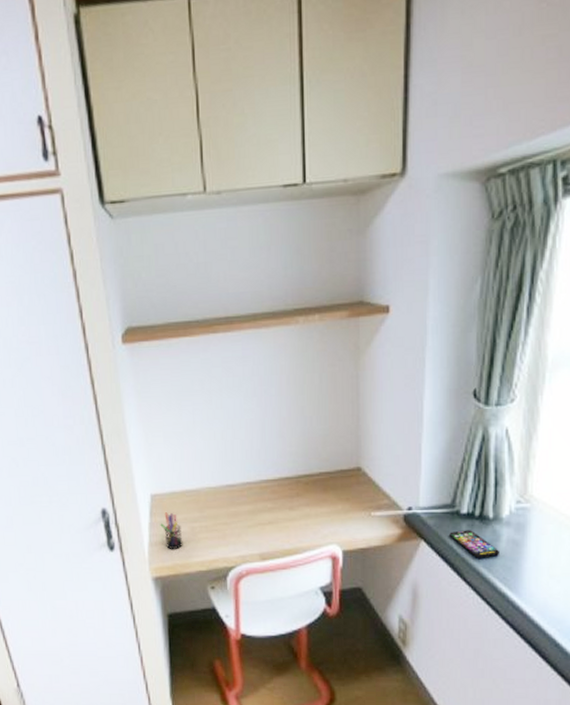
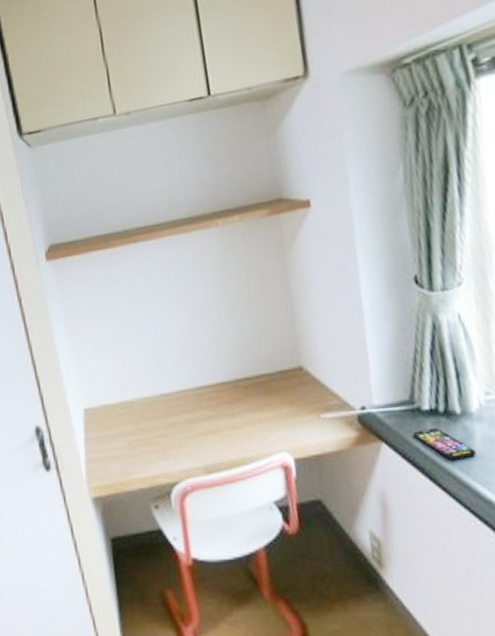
pen holder: present [160,512,183,549] -> none [95,427,121,466]

